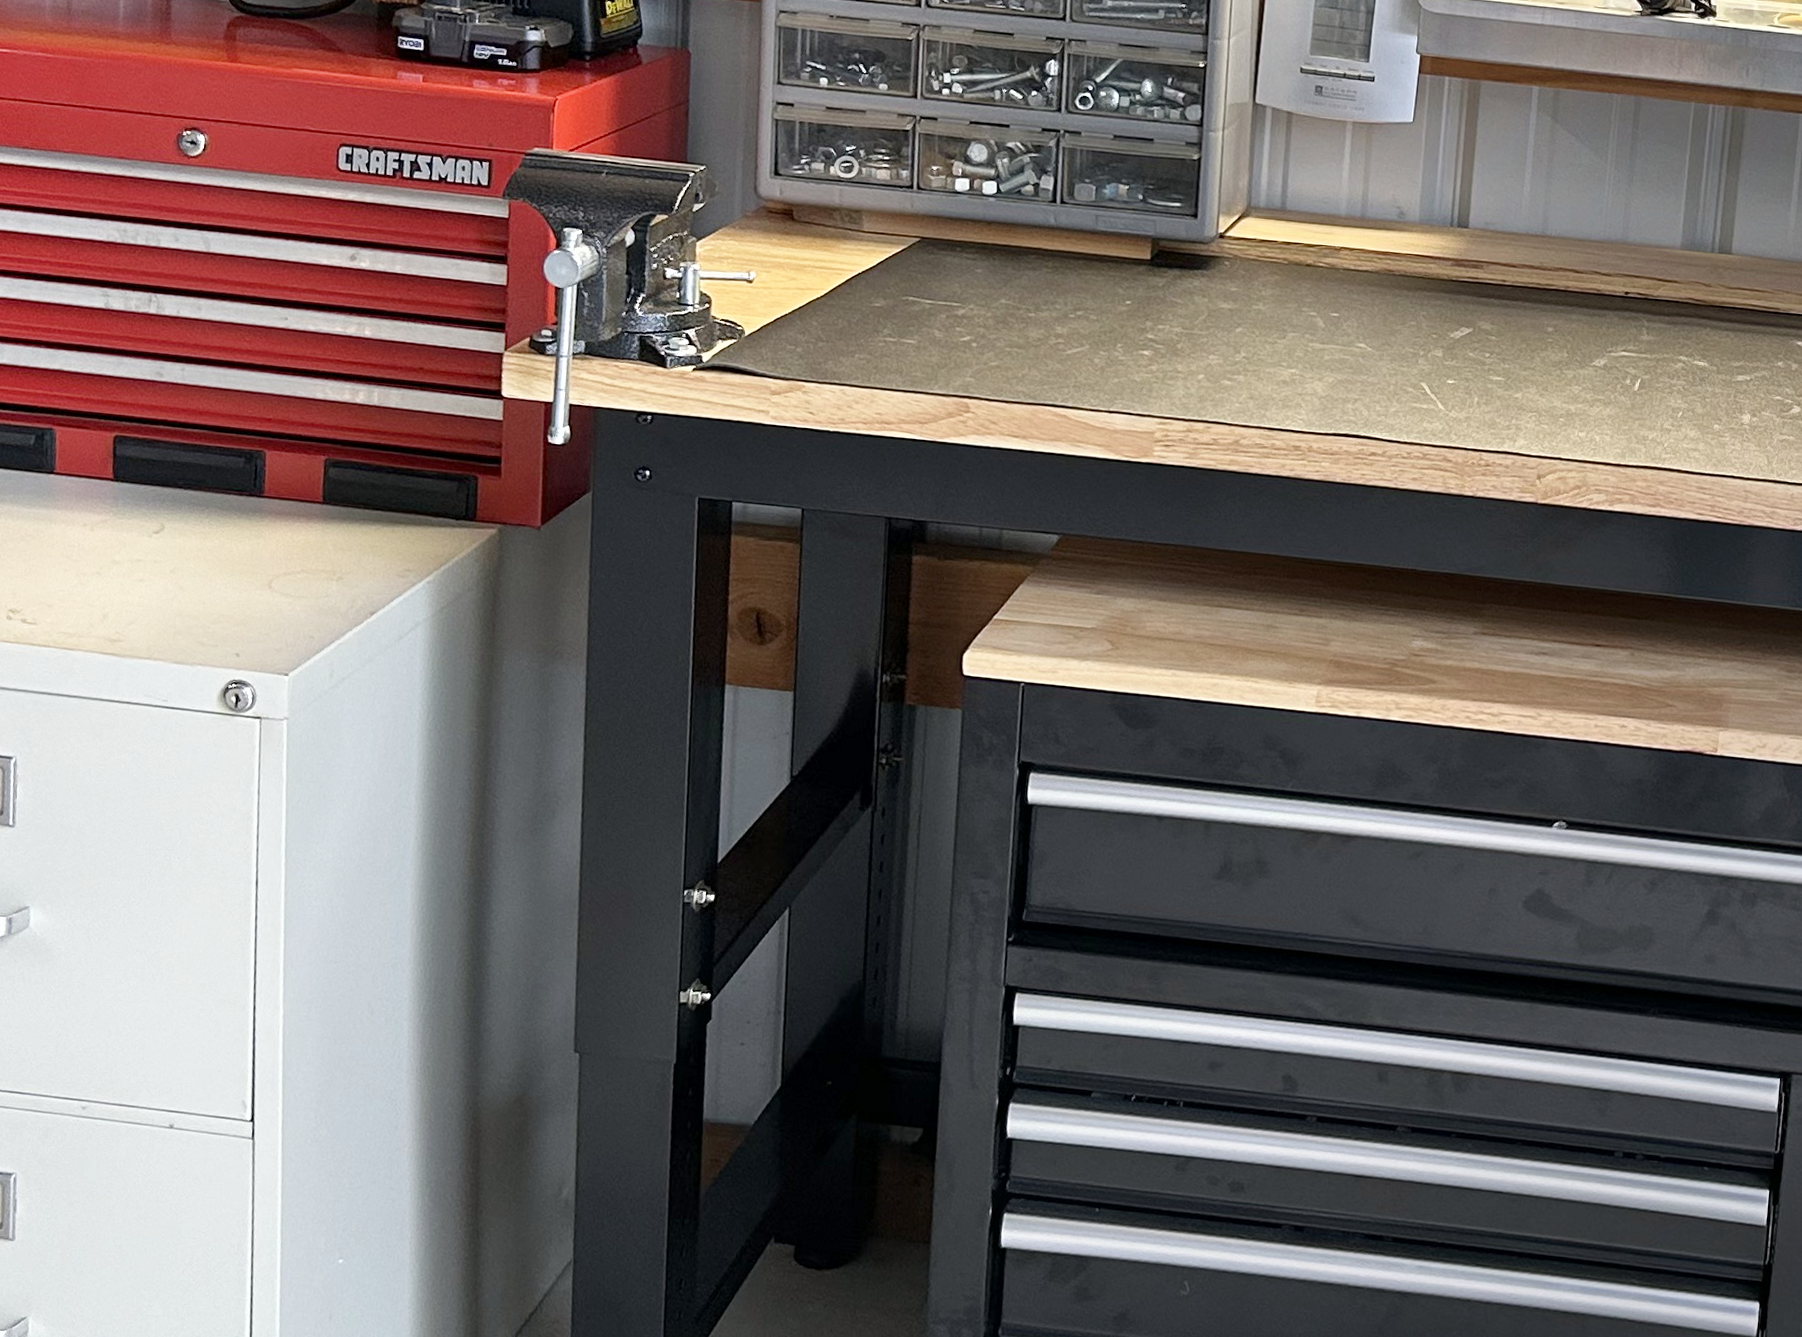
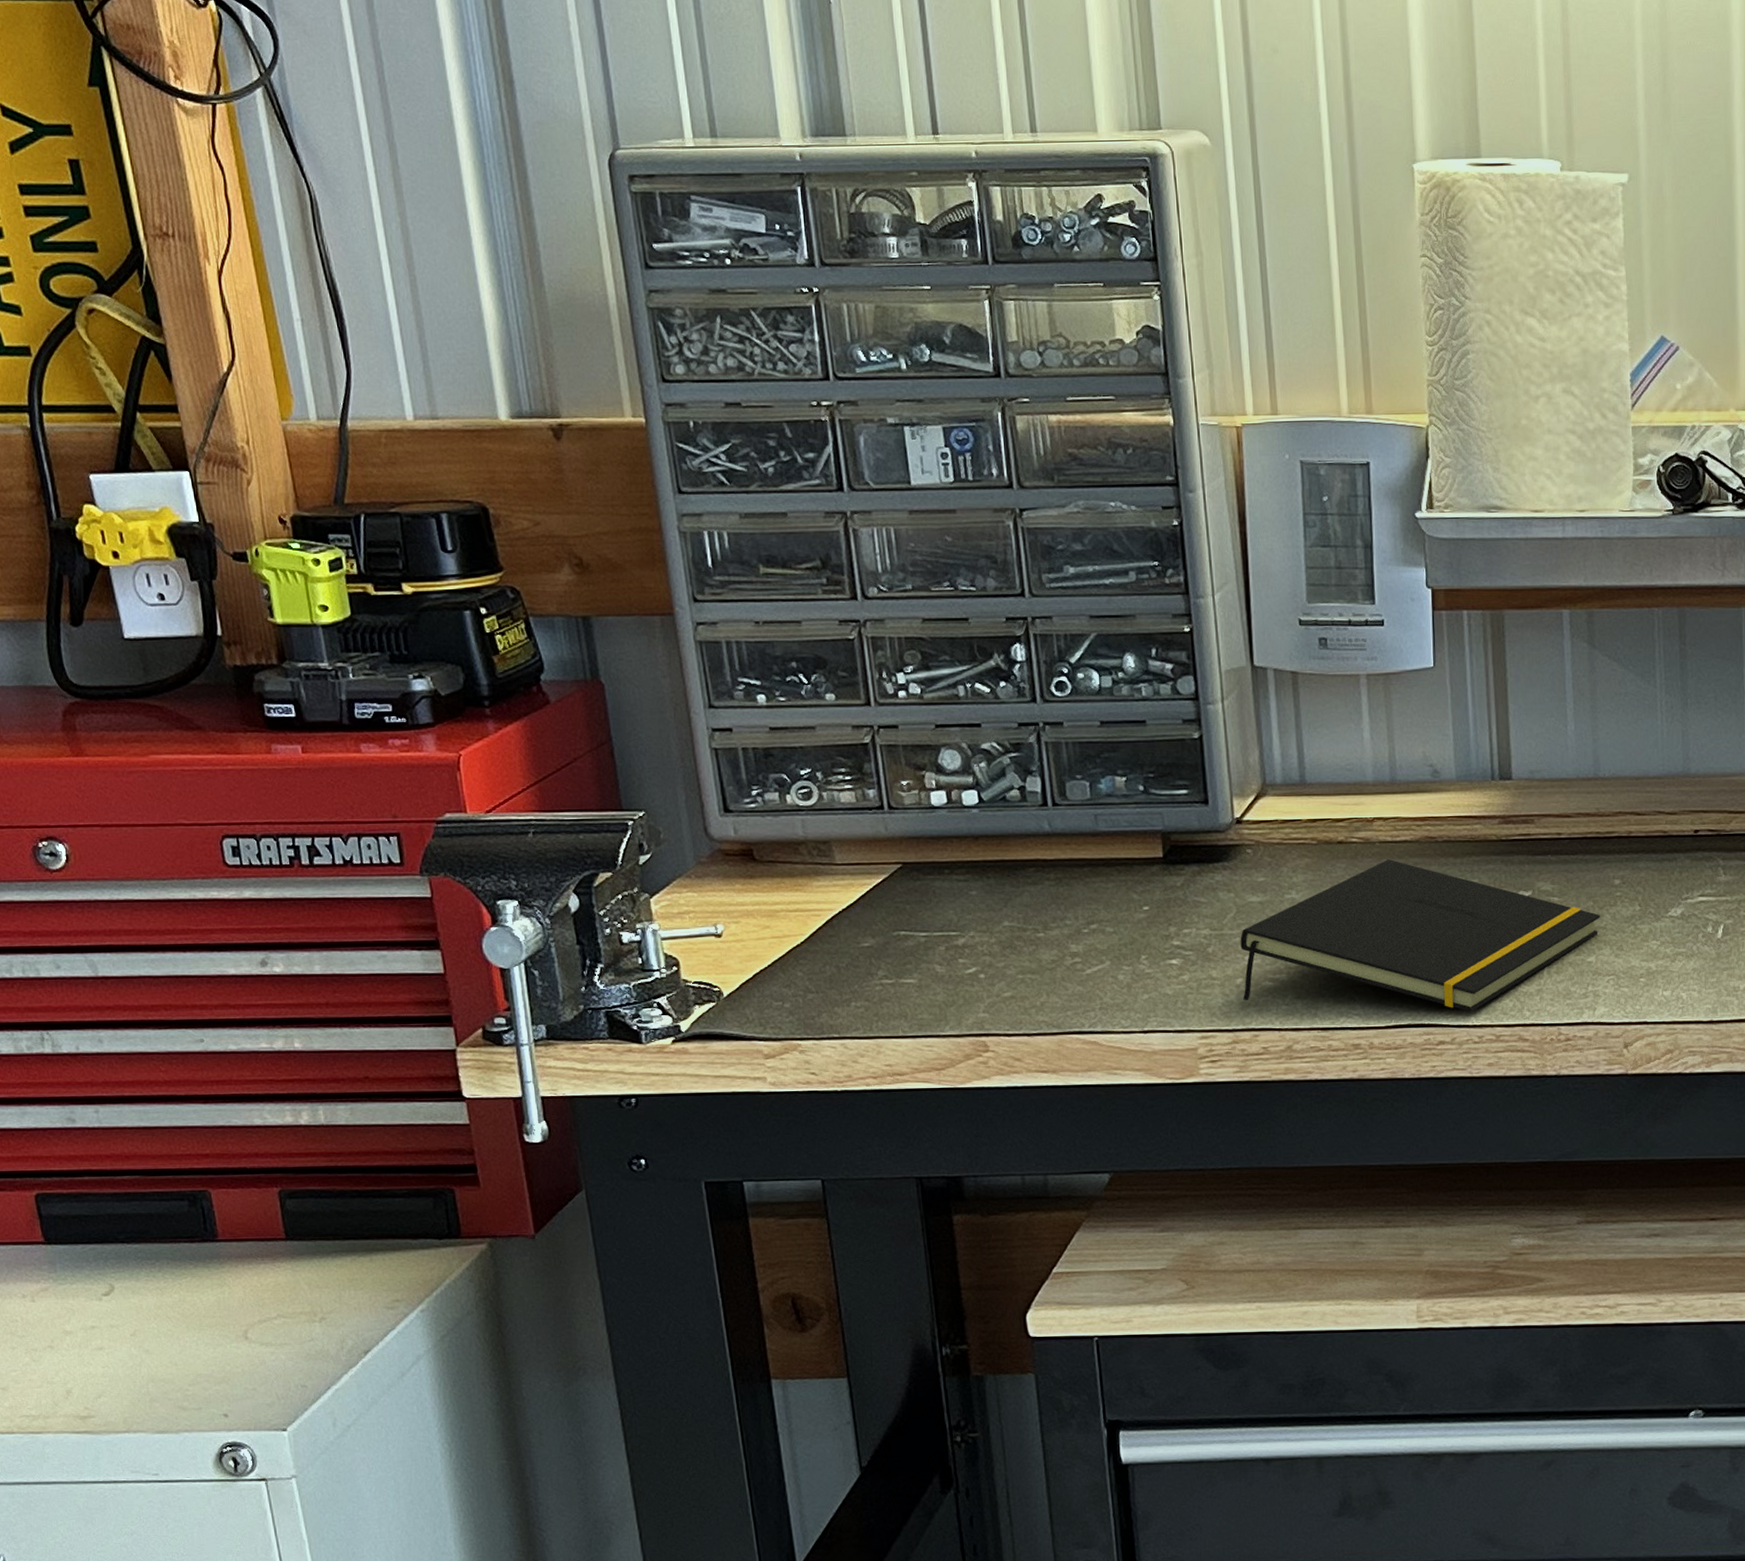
notepad: none [1202,285,1531,429] -> present [1240,859,1600,1012]

